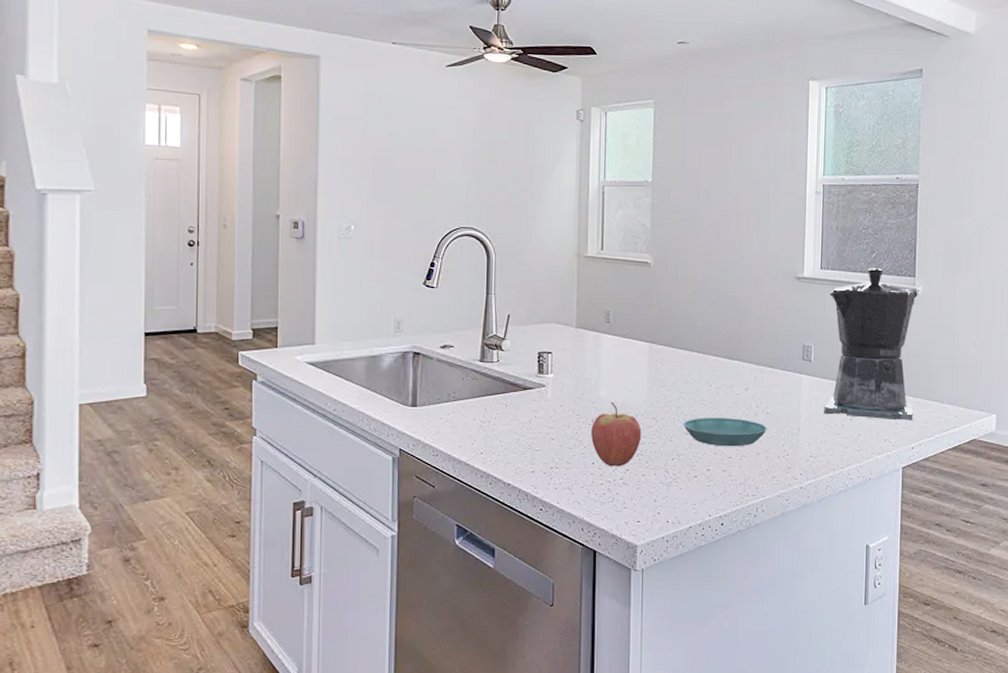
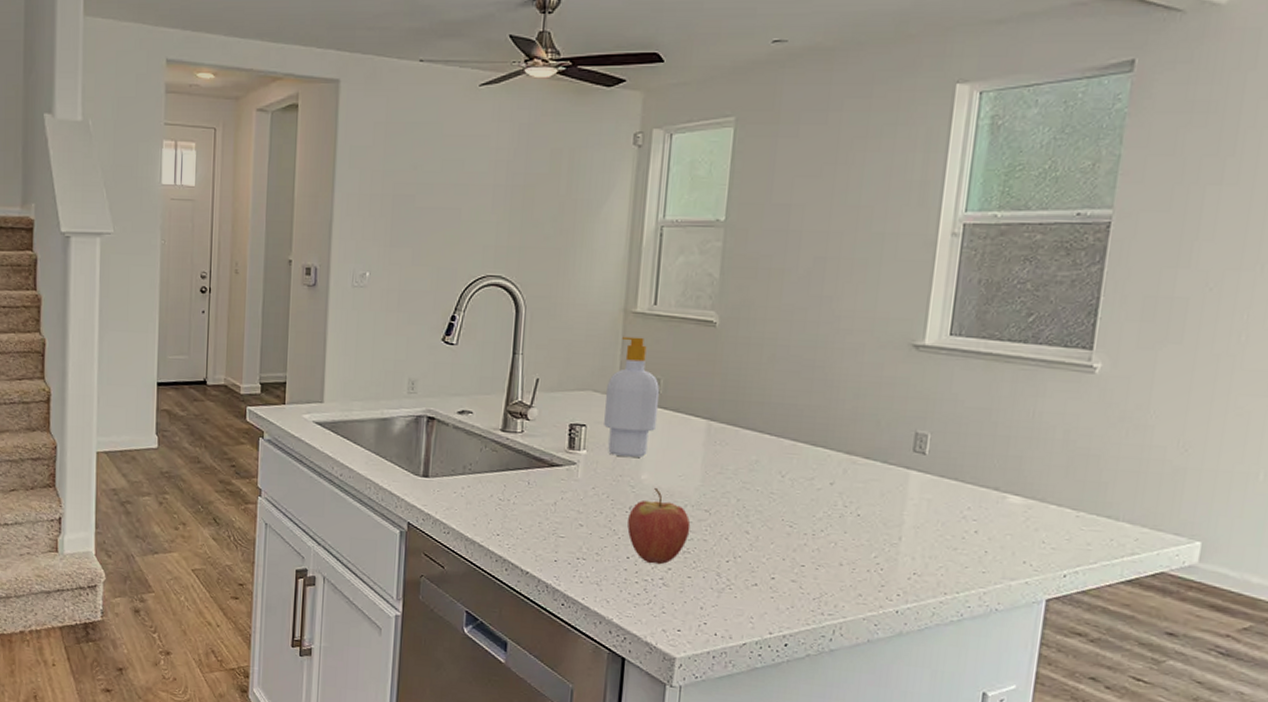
soap bottle: none [567,276,611,378] -> present [604,336,660,458]
saucer: present [683,417,767,447] -> none [744,514,856,554]
coffee maker: present [824,267,918,421] -> none [937,334,1094,541]

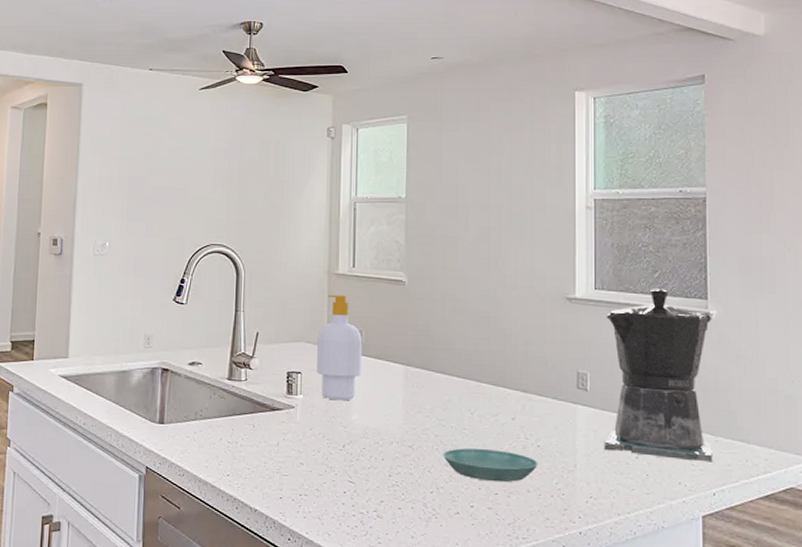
fruit: present [627,487,691,565] -> none [343,426,397,498]
saucer: none [744,514,856,554] -> present [443,448,538,483]
coffee maker: none [937,334,1094,541] -> present [604,288,713,463]

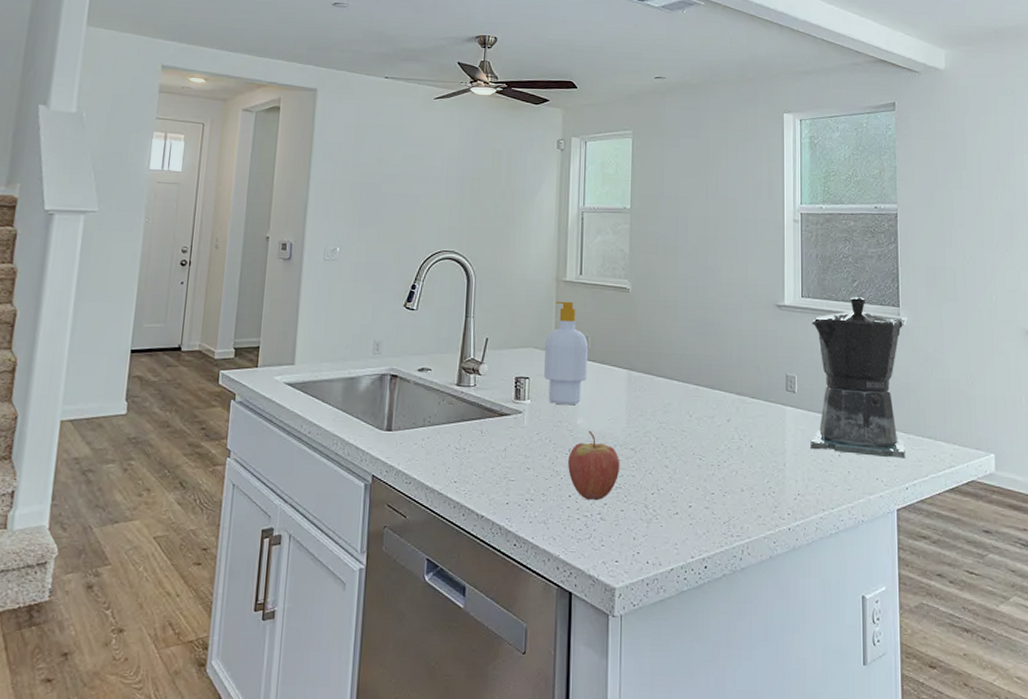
fruit: none [343,426,397,498] -> present [568,430,620,501]
saucer: present [443,448,538,483] -> none [663,449,751,483]

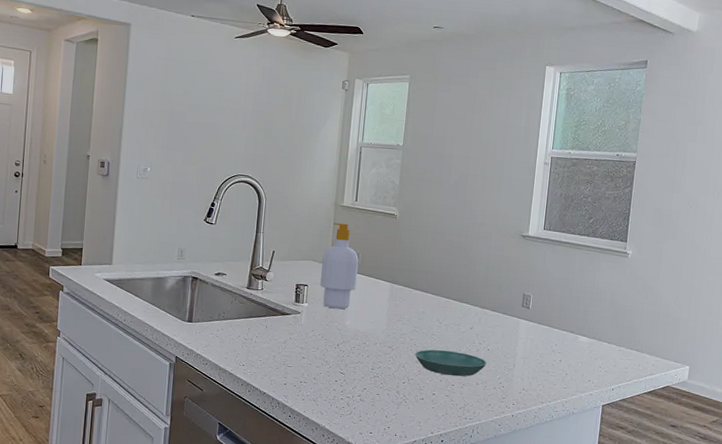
fruit: present [568,430,620,501] -> none [336,330,379,386]
saucer: none [663,449,751,483] -> present [415,349,487,377]
coffee maker: present [810,296,905,459] -> none [537,231,628,366]

